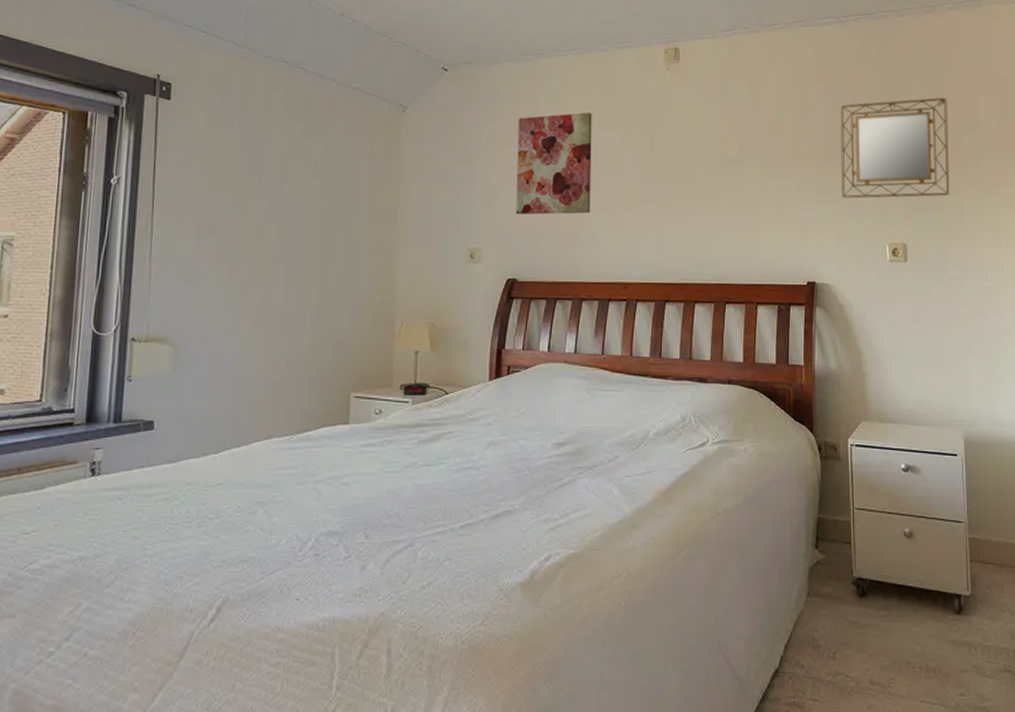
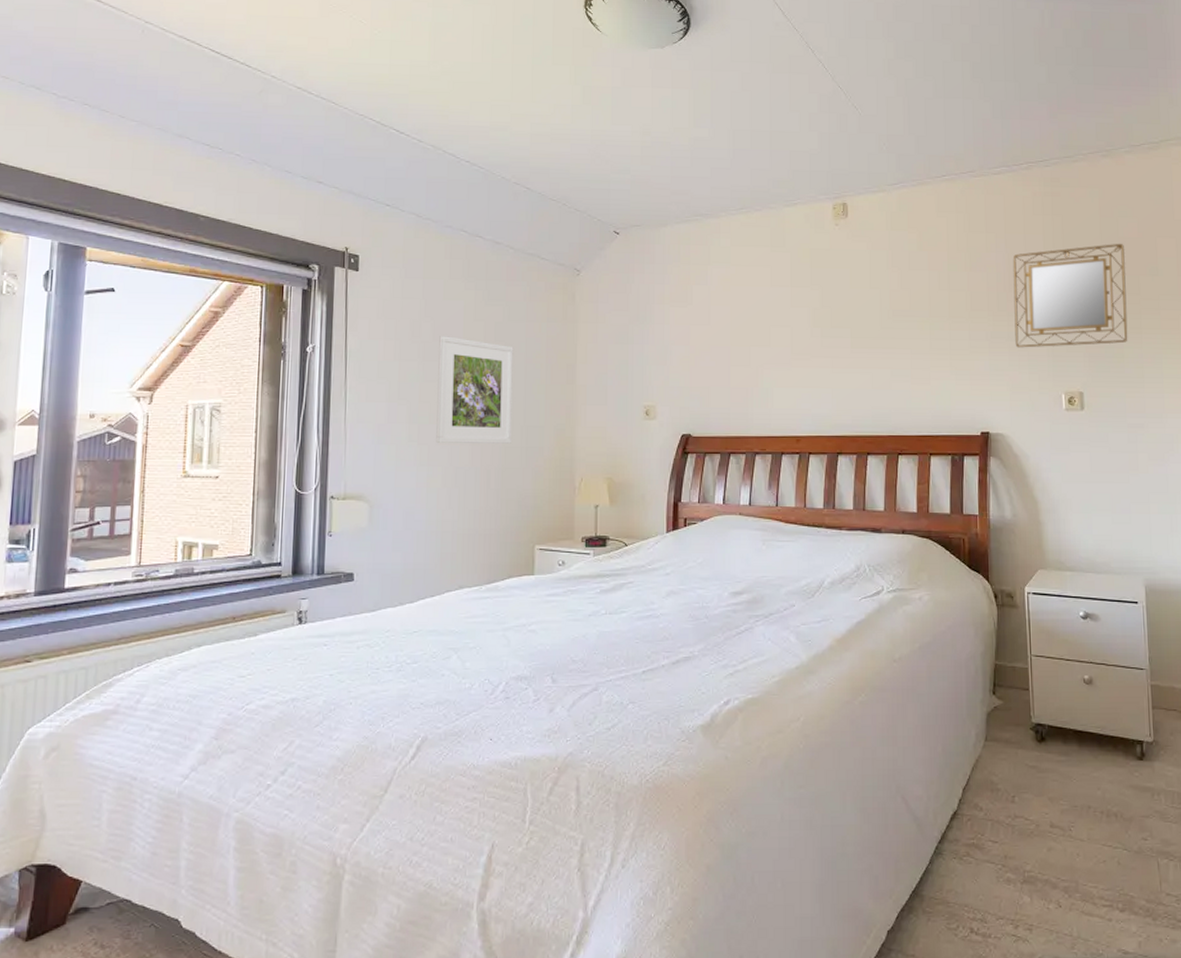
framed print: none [248,171,334,285] -> present [436,336,514,444]
wall art: present [516,112,592,215] -> none [688,270,762,372]

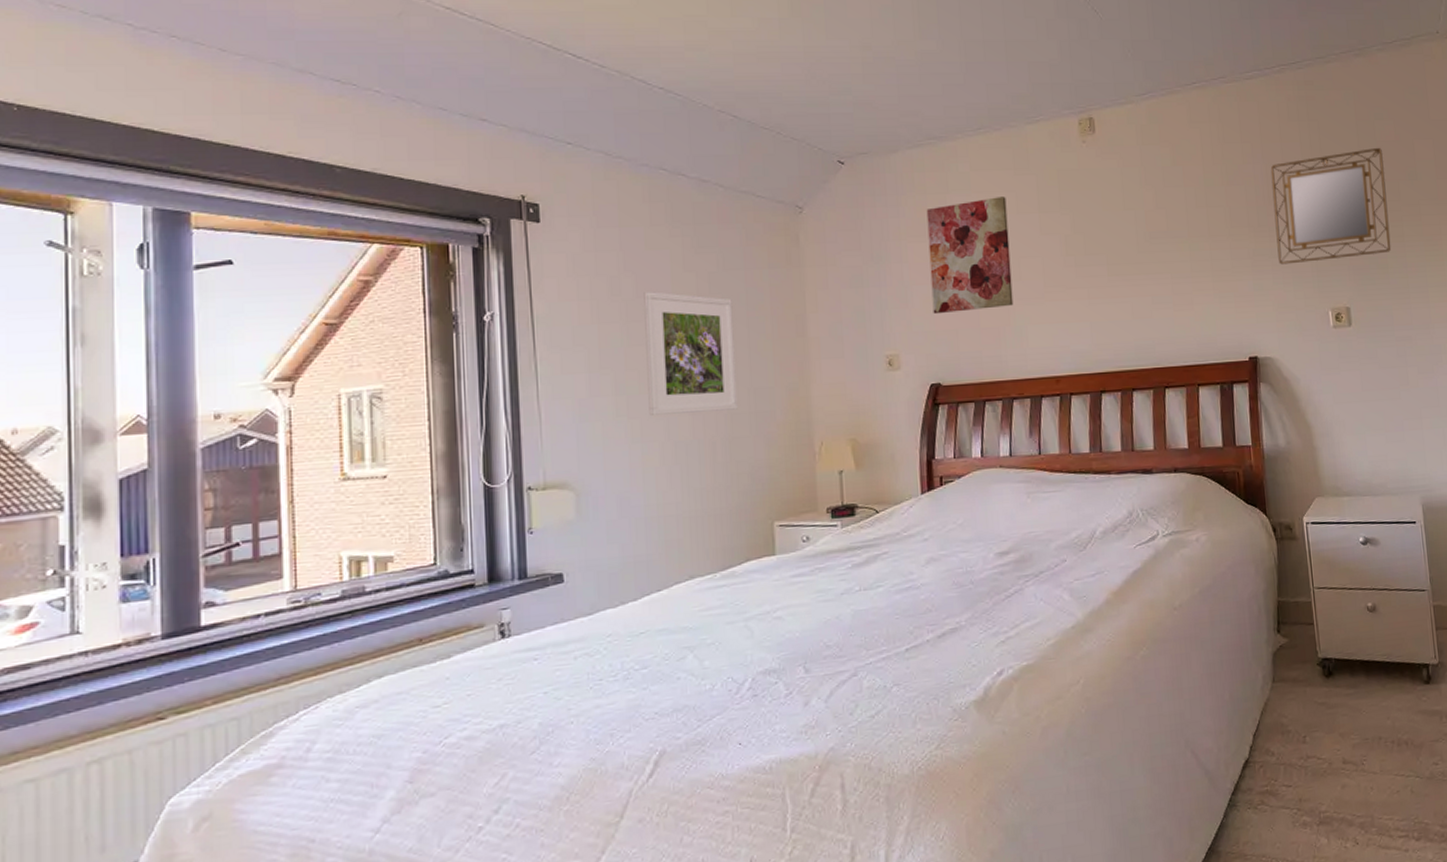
wall art: none [688,270,762,372] -> present [926,197,1014,315]

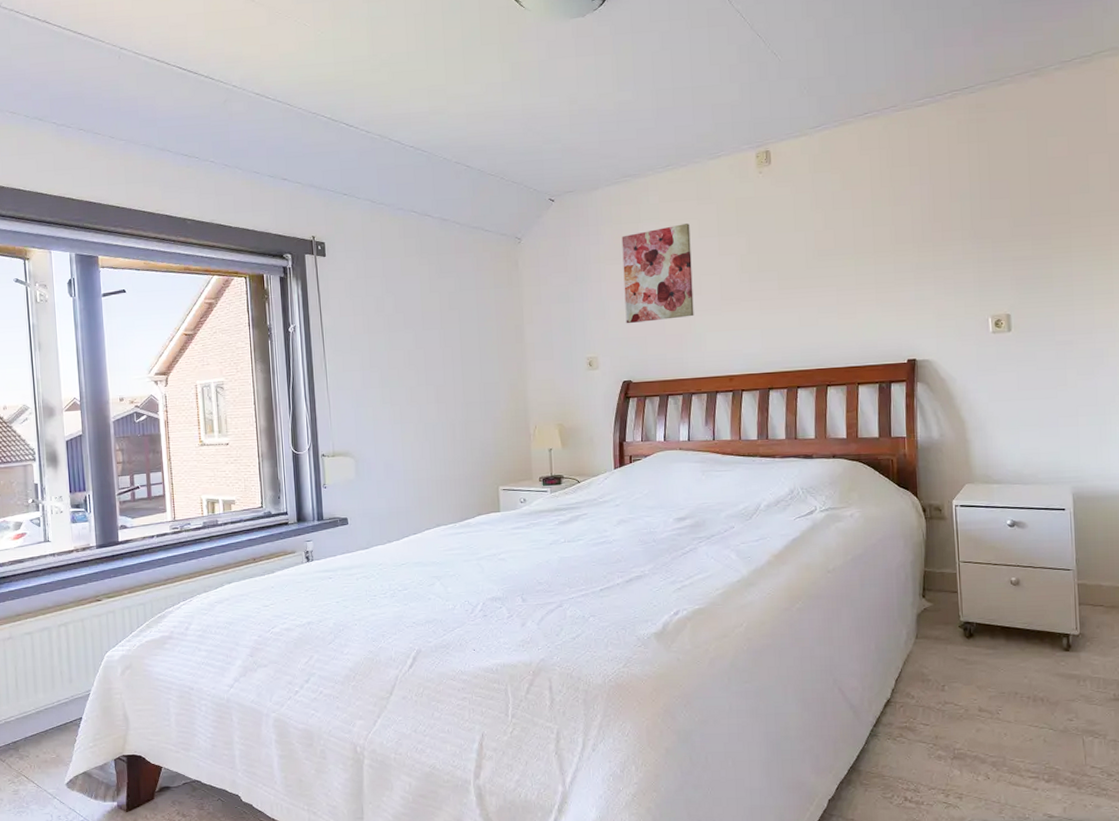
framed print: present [643,292,738,415] -> none [401,308,471,403]
home mirror: present [1270,147,1392,265] -> none [937,163,1057,277]

